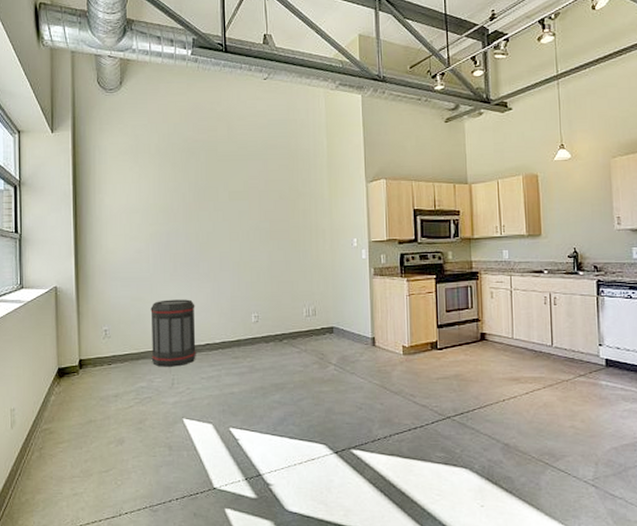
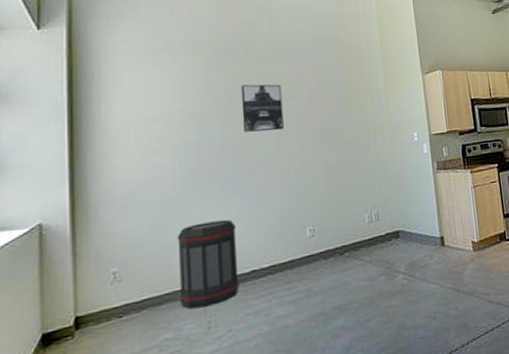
wall art: none [202,185,237,228] -> present [241,84,284,132]

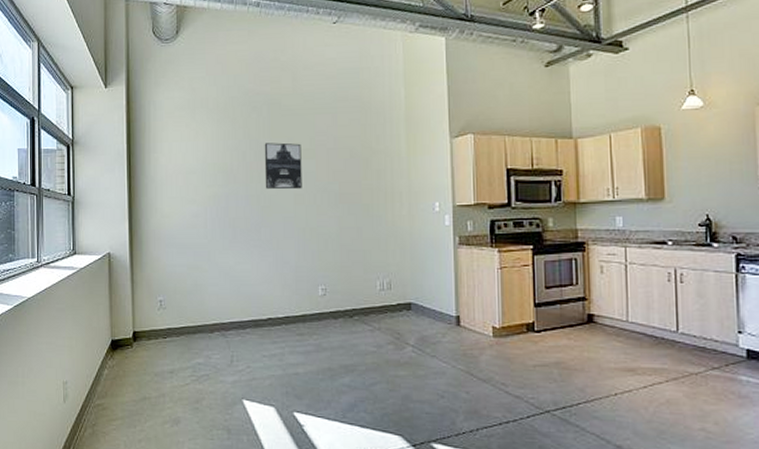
trash can: present [177,219,239,309] -> none [208,269,257,343]

